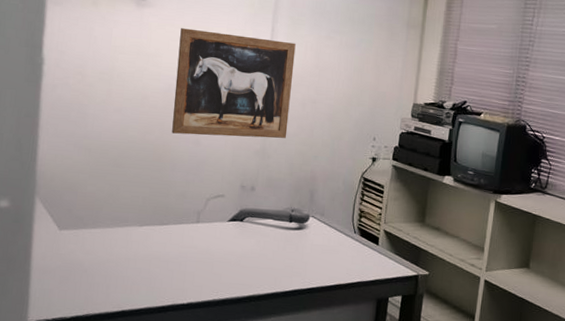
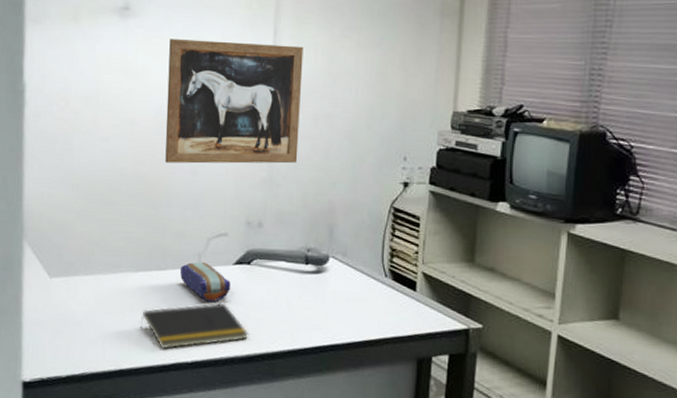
notepad: none [142,253,239,293] -> present [140,302,249,350]
pencil case: none [180,218,225,252] -> present [179,261,231,302]

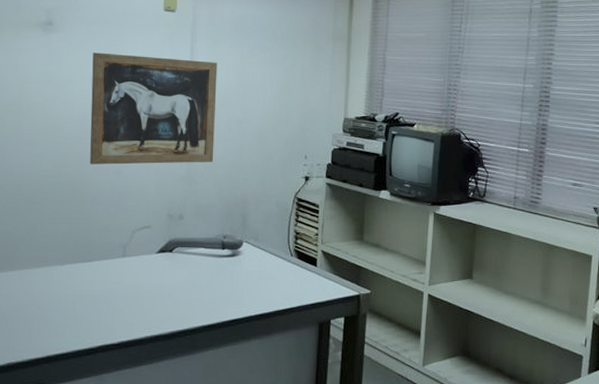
notepad: present [140,302,249,350] -> none [67,287,172,334]
pencil case: present [179,261,231,302] -> none [105,252,154,287]

